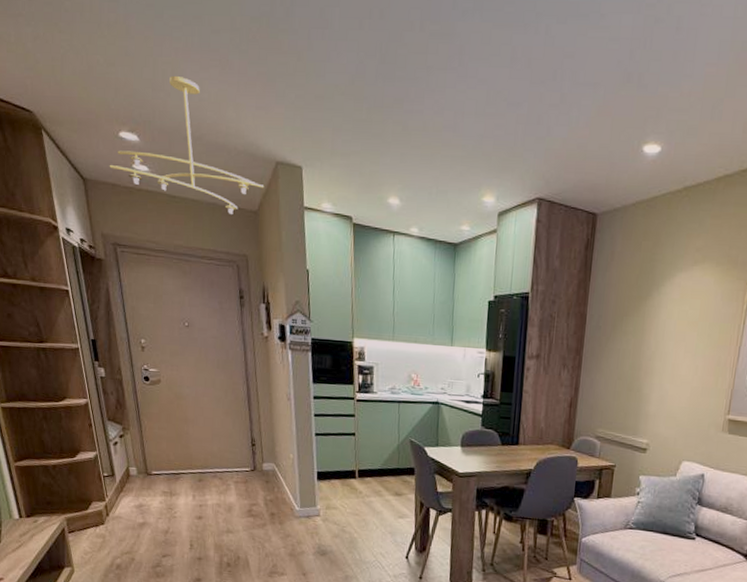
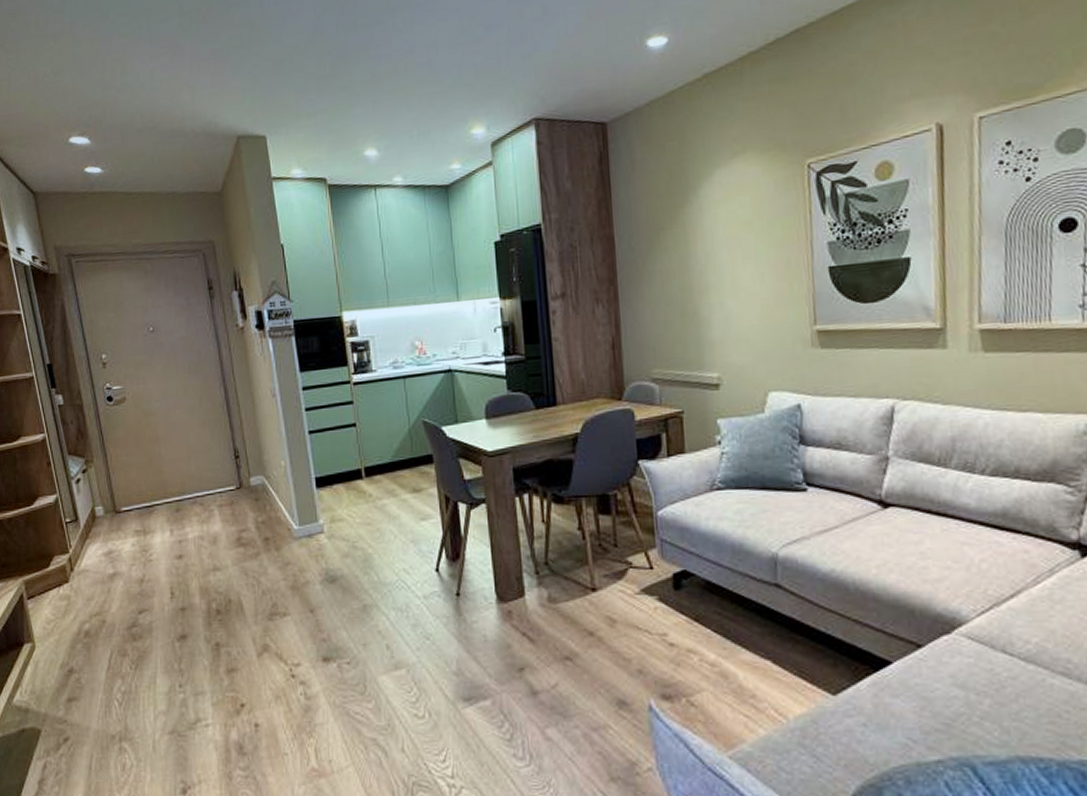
ceiling light fixture: present [109,75,265,214] -> none [60,70,227,201]

